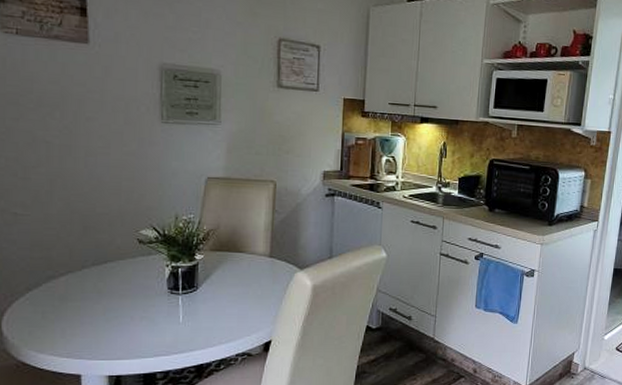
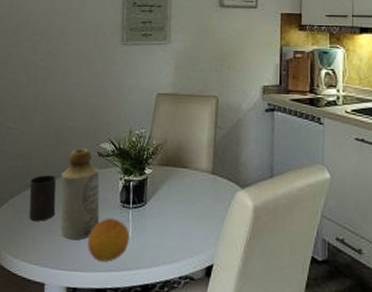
cup: none [52,265,89,313] -> present [29,175,57,221]
bottle: none [93,235,143,330] -> present [60,148,100,241]
fruit: none [130,305,180,347] -> present [87,218,130,262]

